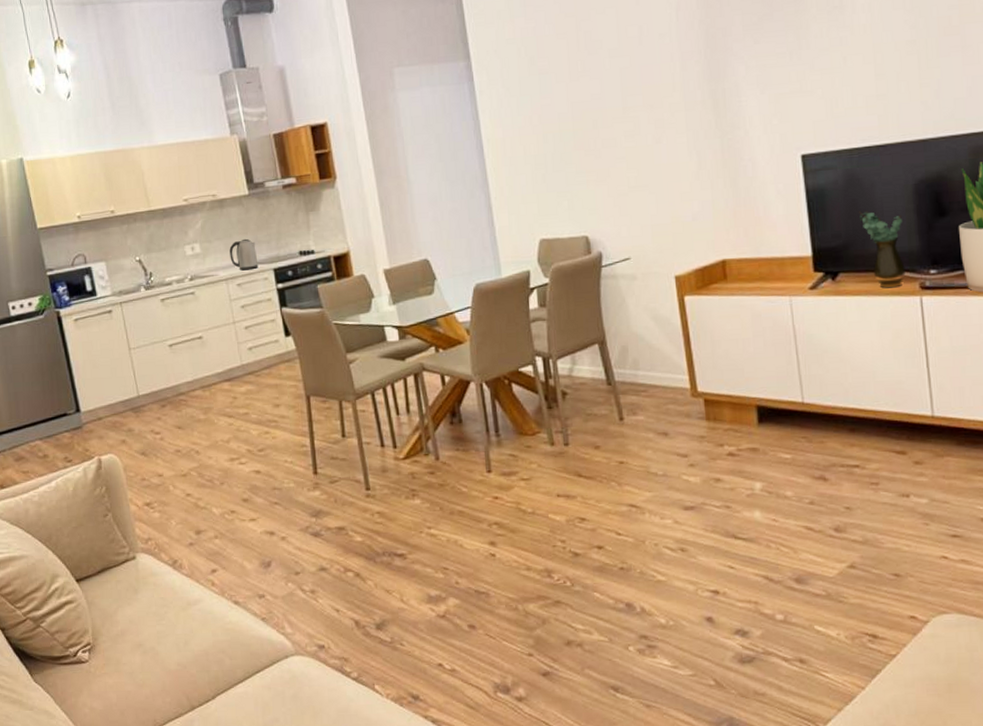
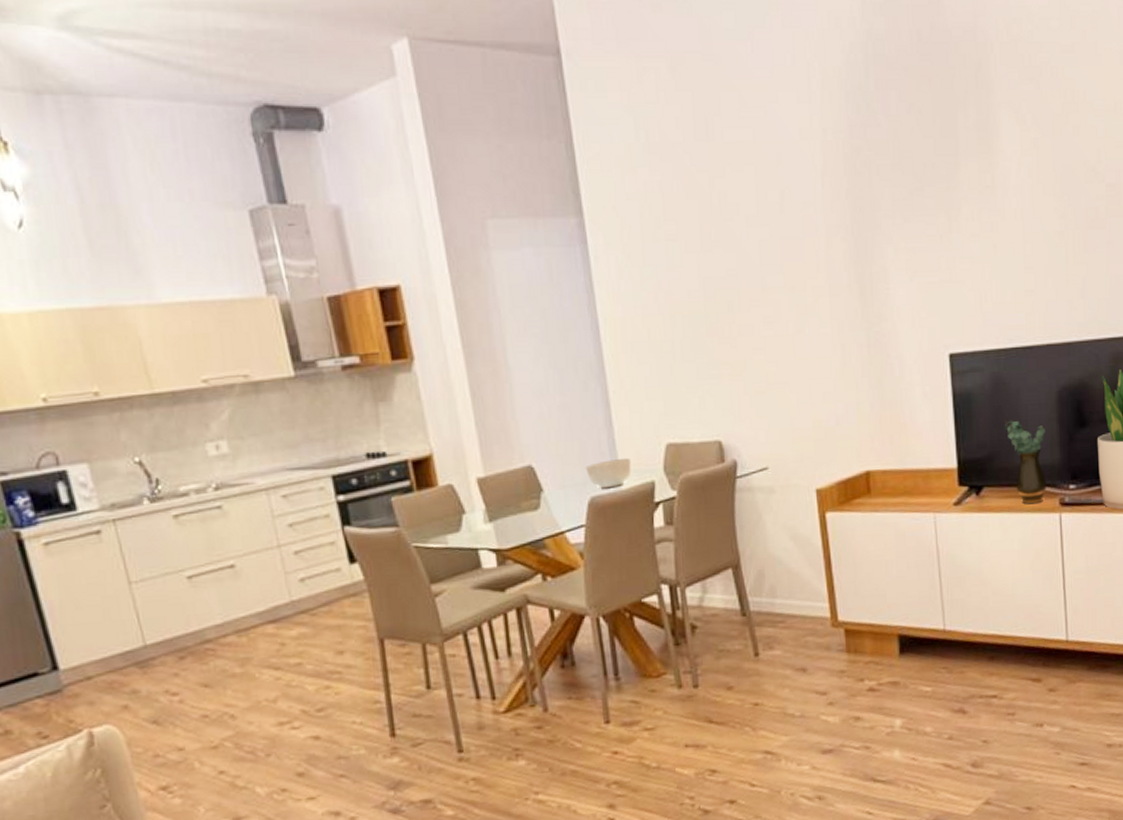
kettle: present [229,238,259,271] -> none [269,435,311,478]
bowl: none [471,252,510,277] -> present [585,459,631,489]

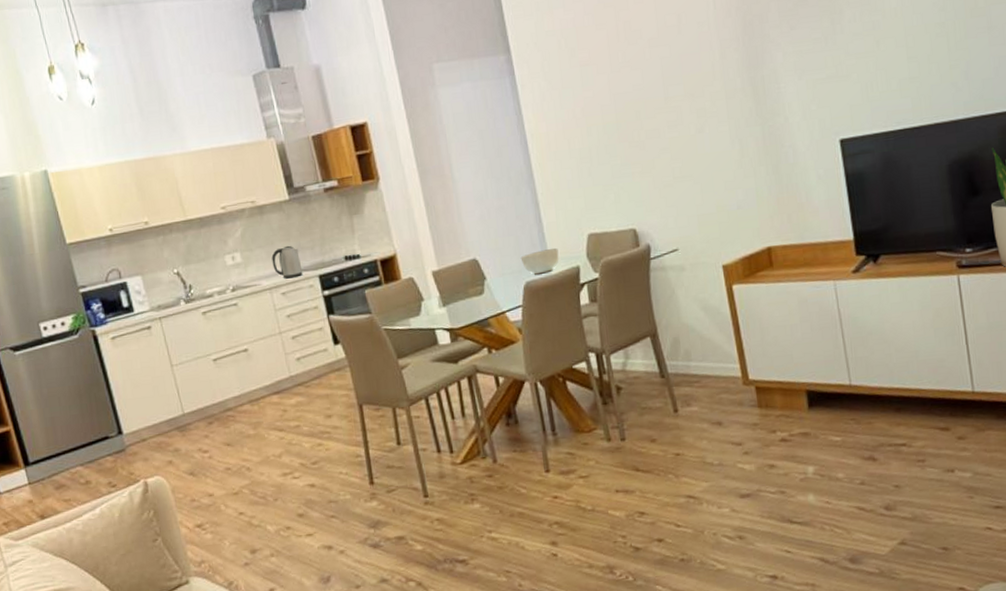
kettle: none [269,435,311,478] -> present [271,245,303,279]
vase: present [1003,419,1047,505] -> none [896,193,943,269]

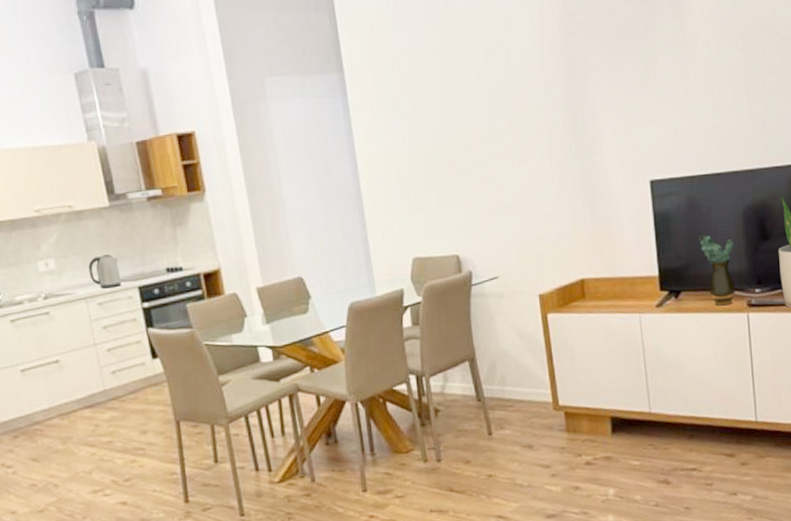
bowl: present [520,248,559,275] -> none [346,270,384,296]
vase: none [896,193,943,269] -> present [697,234,736,306]

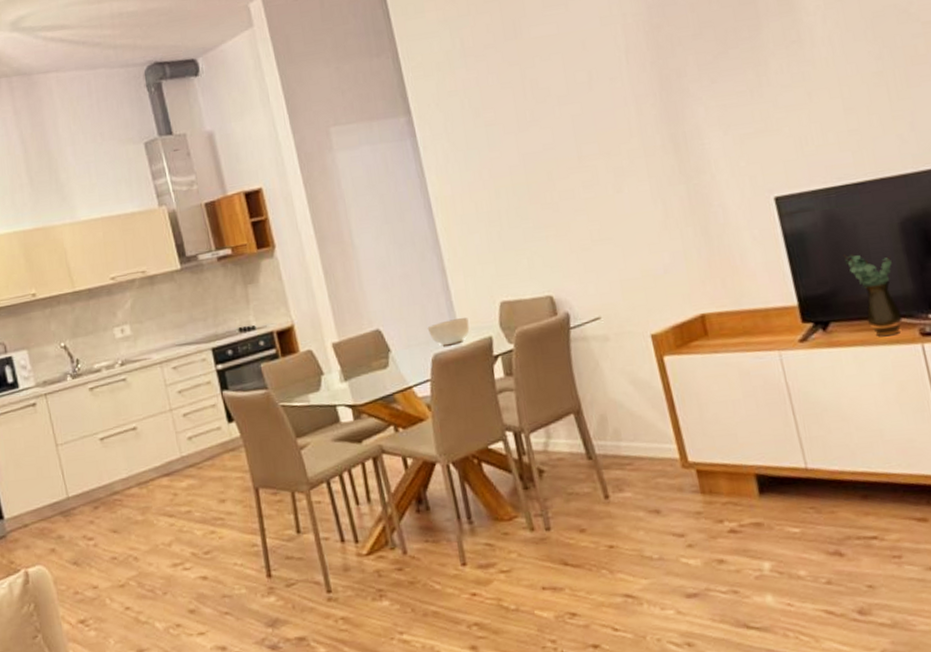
kettle: present [88,254,122,289] -> none [162,317,195,352]
bowl: none [346,270,384,296] -> present [427,318,470,346]

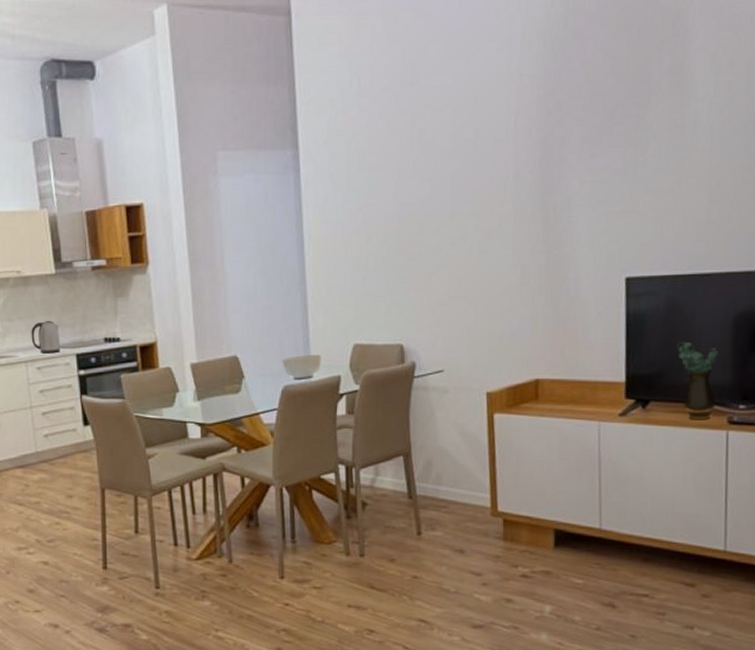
kettle: none [162,317,195,352] -> present [31,320,61,354]

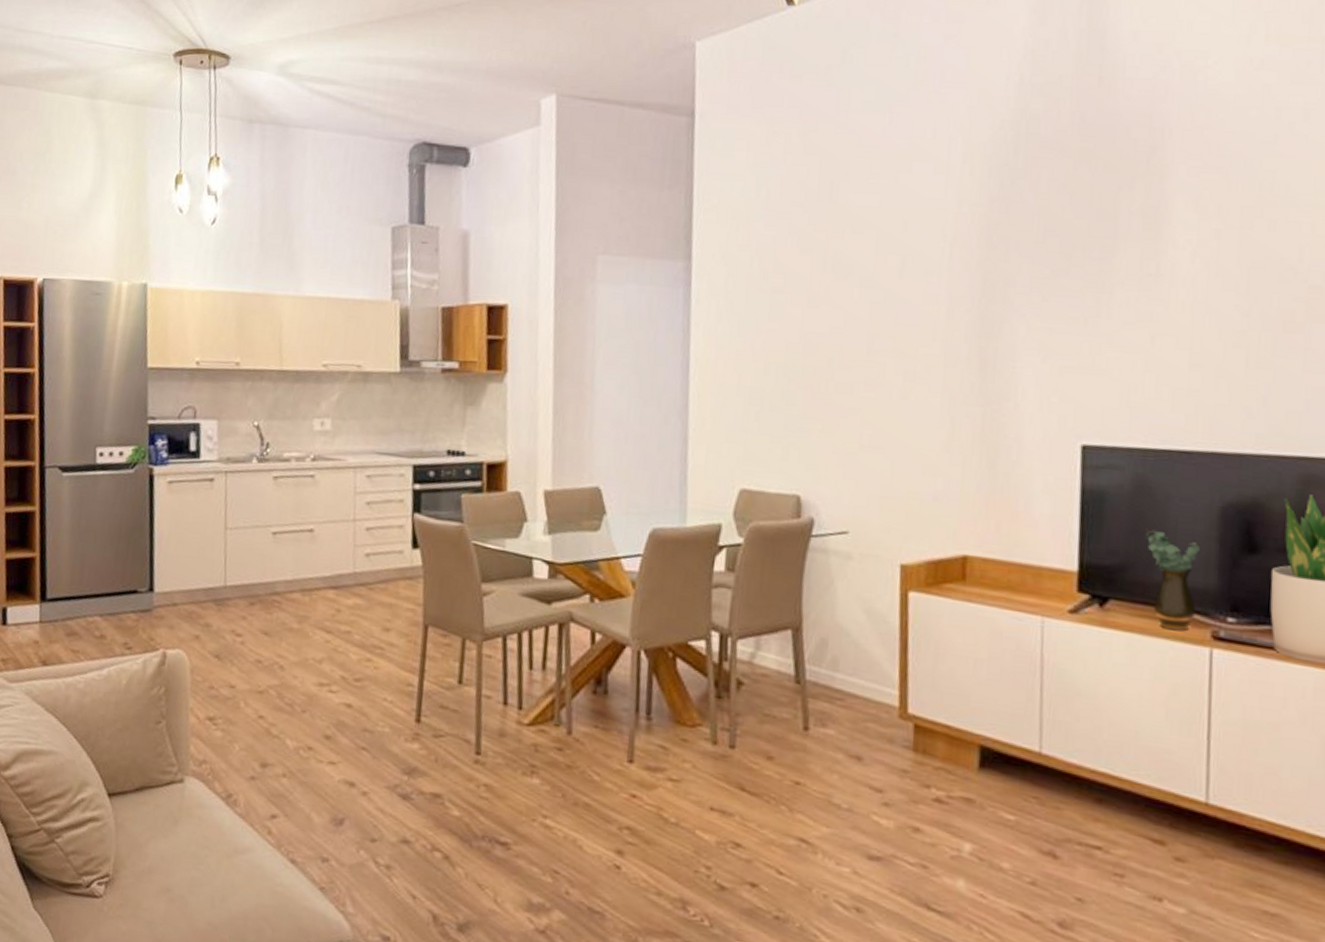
kettle: present [31,320,61,354] -> none [364,423,398,462]
bowl: present [282,355,321,379] -> none [652,495,700,524]

